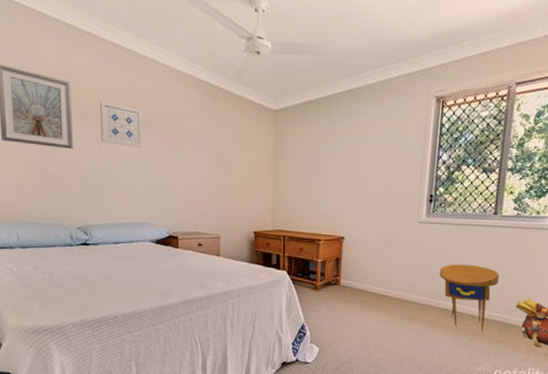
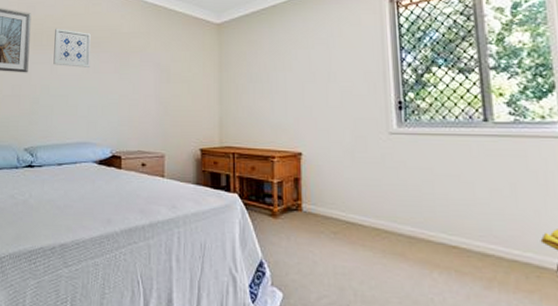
side table: present [439,264,499,332] -> none [425,183,508,277]

